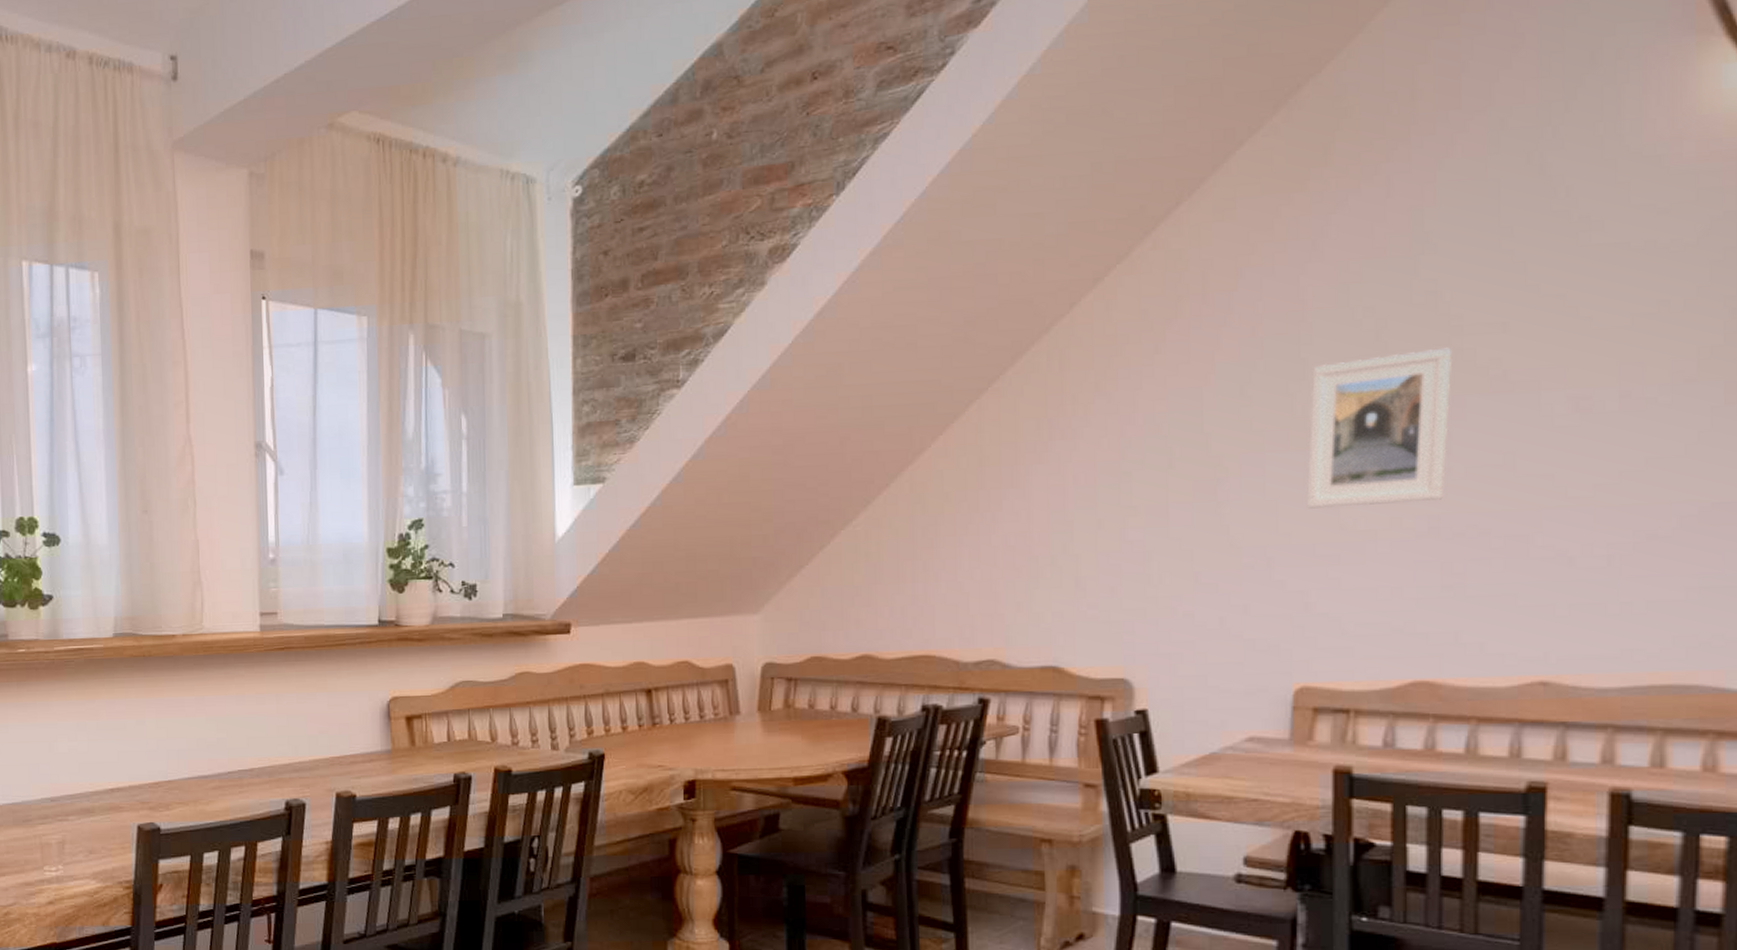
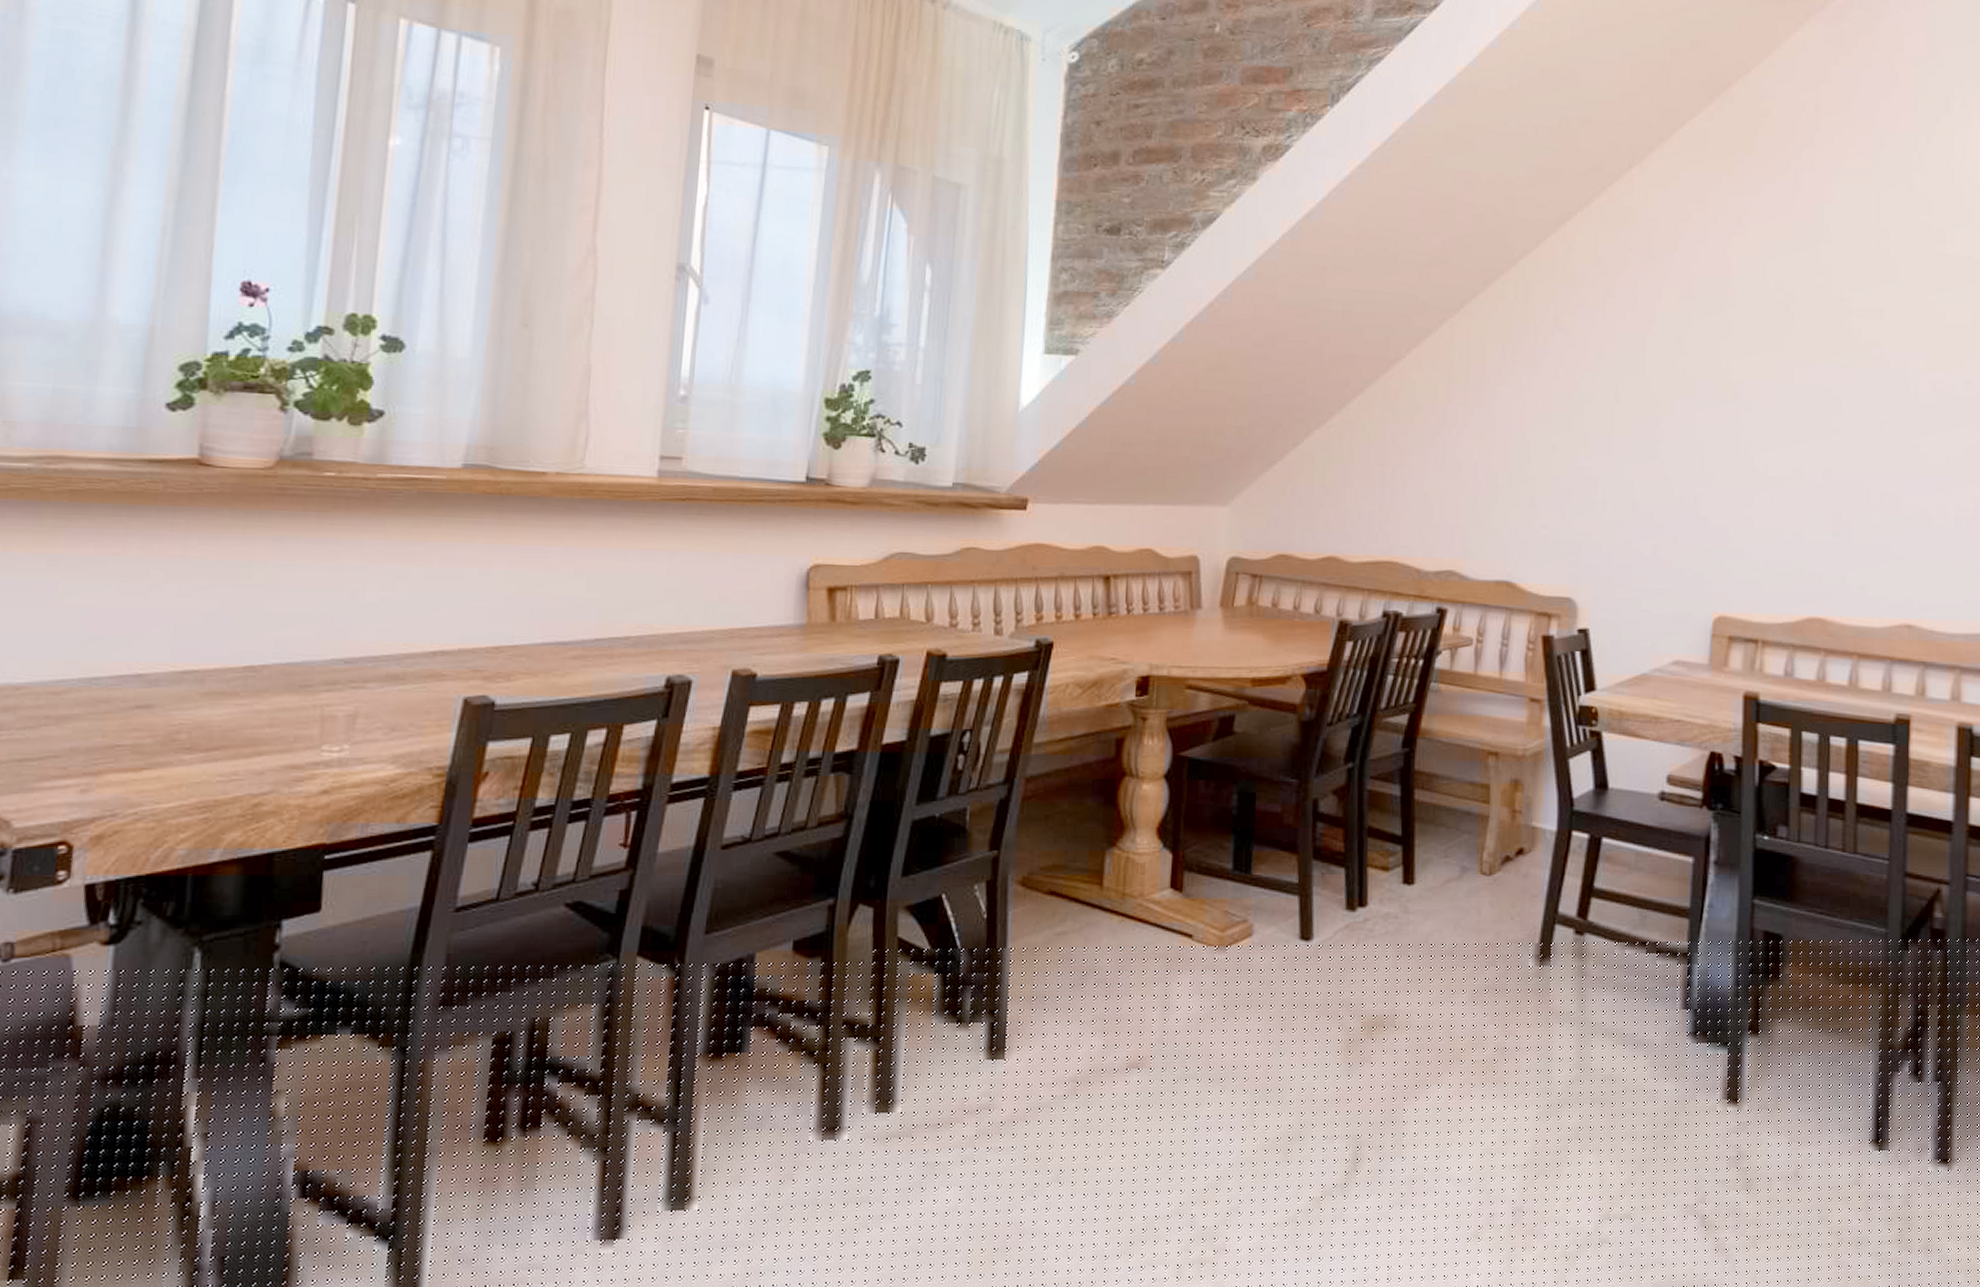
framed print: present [1306,347,1453,509] -> none [1727,324,1843,458]

